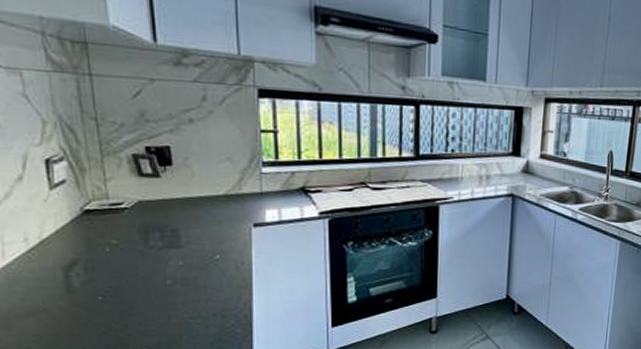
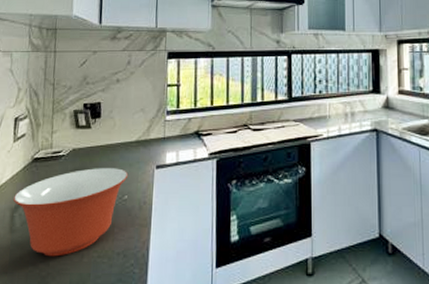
mixing bowl: none [63,224,219,318] -> present [12,168,129,257]

